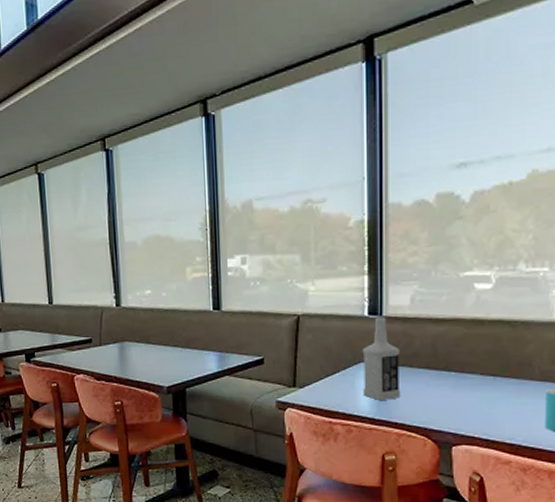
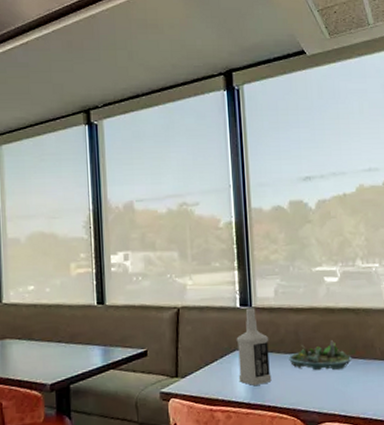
succulent planter: none [421,356,502,390] -> present [287,340,352,371]

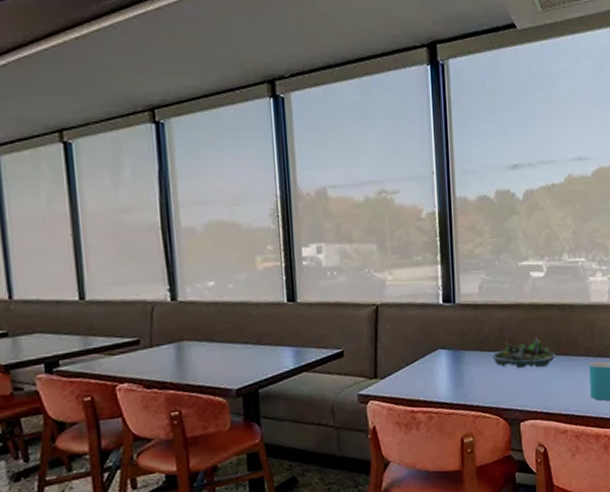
vodka: present [236,308,272,385] -> none [439,304,475,385]

